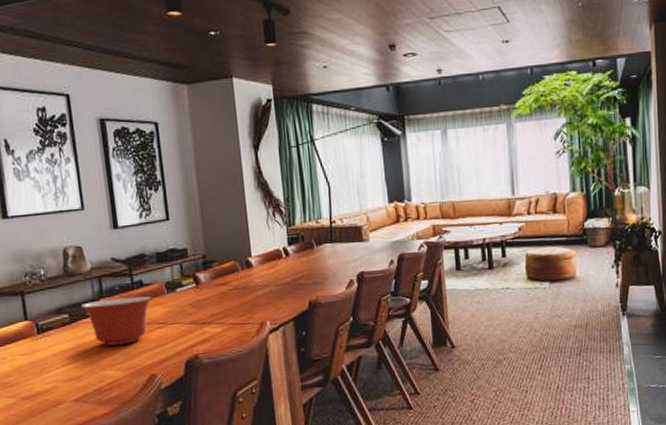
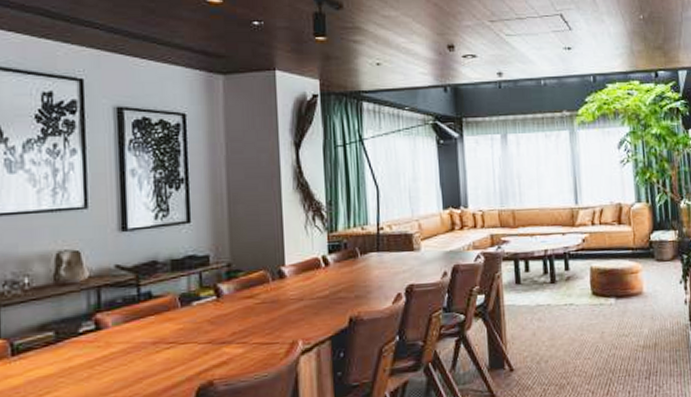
mixing bowl: present [80,296,152,346] -> none [71,310,161,371]

